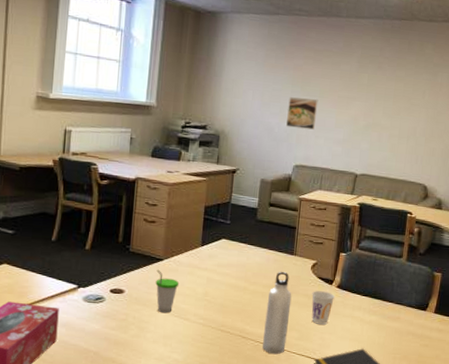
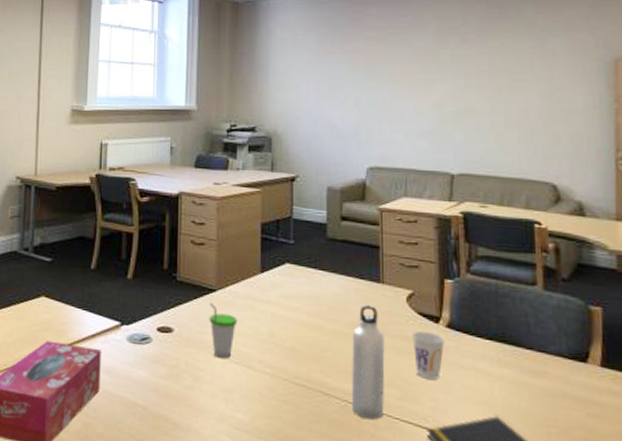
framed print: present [286,97,318,130] -> none [352,85,390,122]

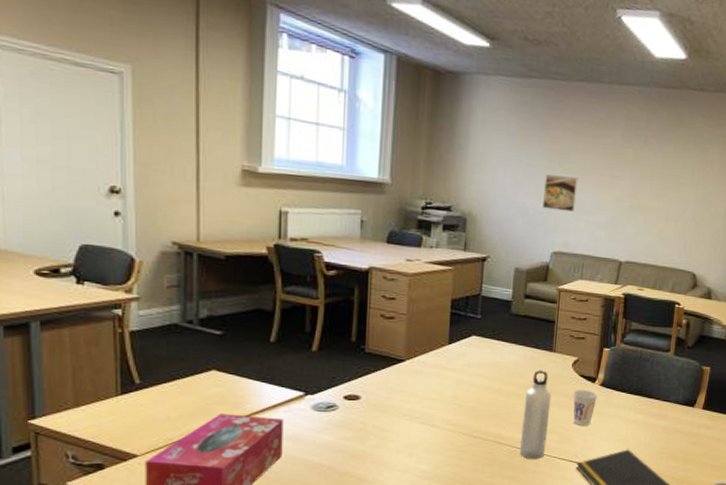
cup: present [209,302,238,359] -> none [397,371,425,420]
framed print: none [352,85,390,122] -> present [543,174,578,212]

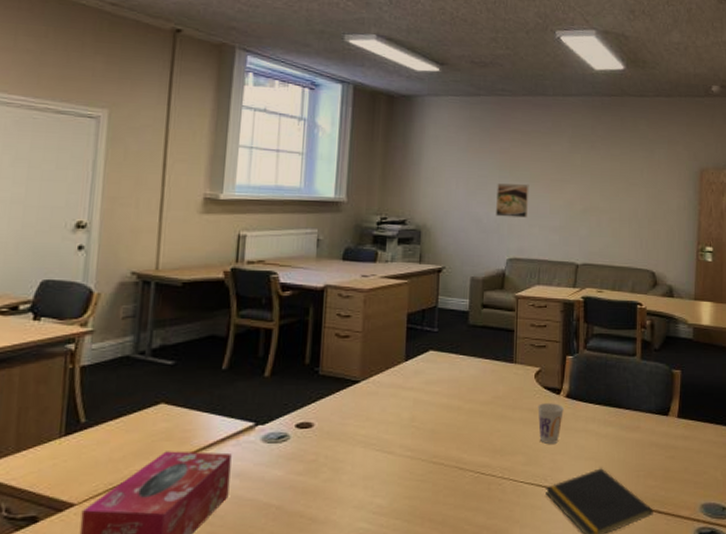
water bottle: present [520,369,552,460] -> none [484,383,515,487]

